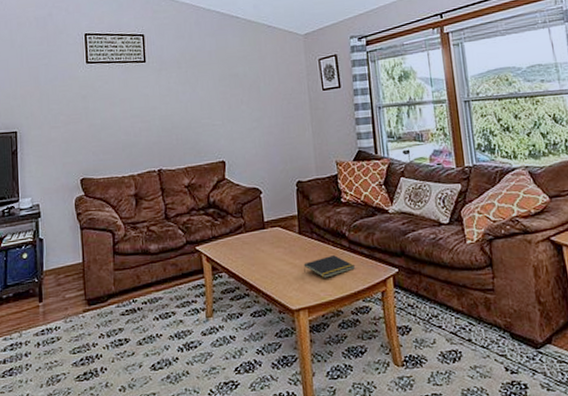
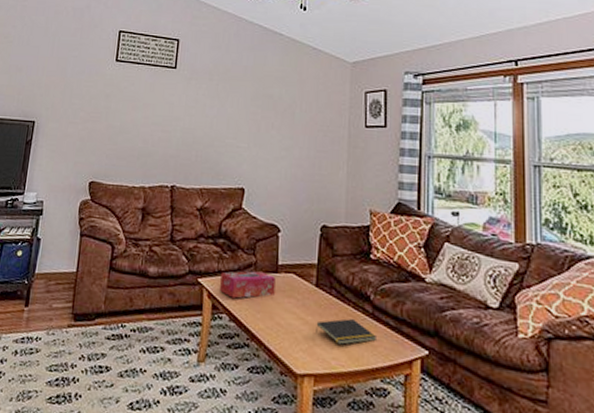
tissue box: none [215,230,265,258] -> present [220,271,276,299]

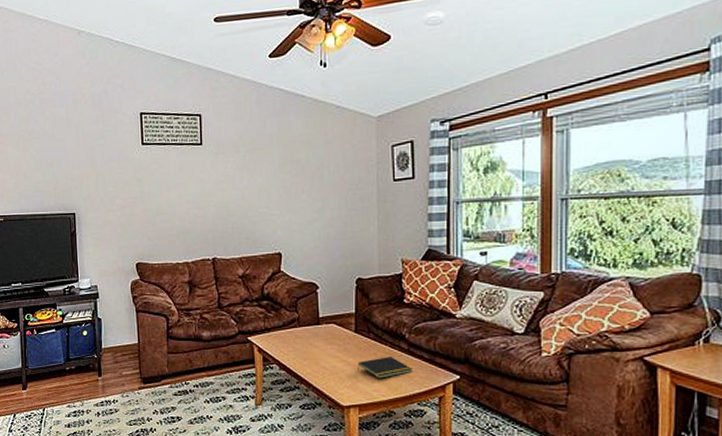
tissue box: present [220,271,276,299] -> none [268,325,318,350]

